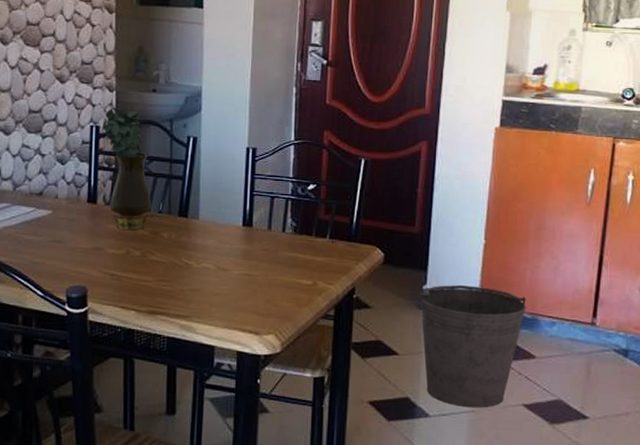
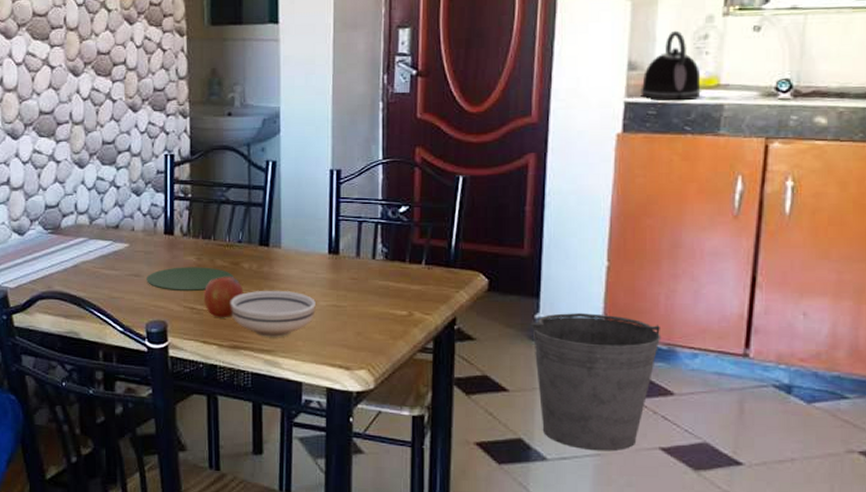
plate: none [68,234,153,259] -> present [147,267,233,292]
vase: present [101,102,152,229] -> none [176,129,231,260]
fruit: none [123,245,162,284] -> present [203,277,244,317]
bowl: none [149,258,229,303] -> present [230,290,316,337]
kettle: none [516,40,564,102] -> present [641,30,701,101]

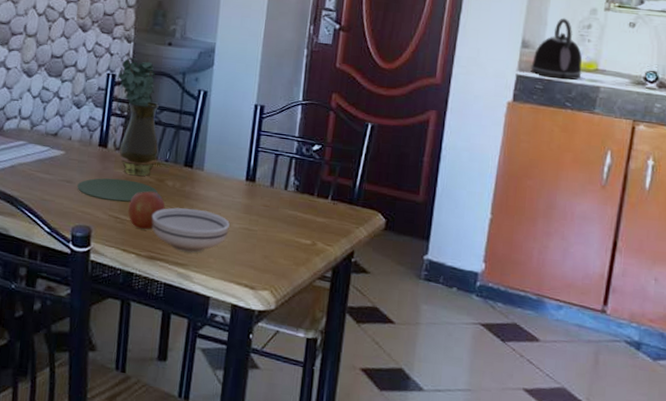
vase: none [176,129,231,260] -> present [117,52,159,176]
bucket: present [531,313,661,451] -> none [419,257,532,388]

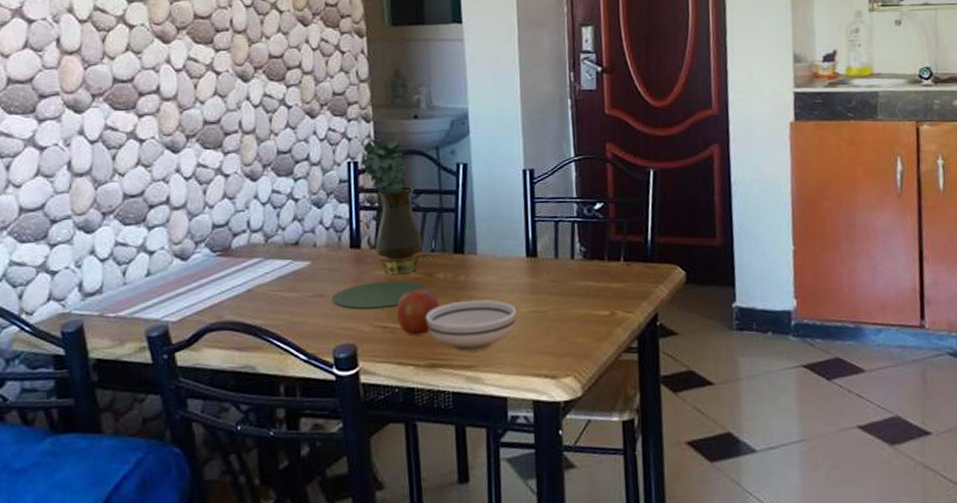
kettle: present [530,18,583,80] -> none [806,25,858,90]

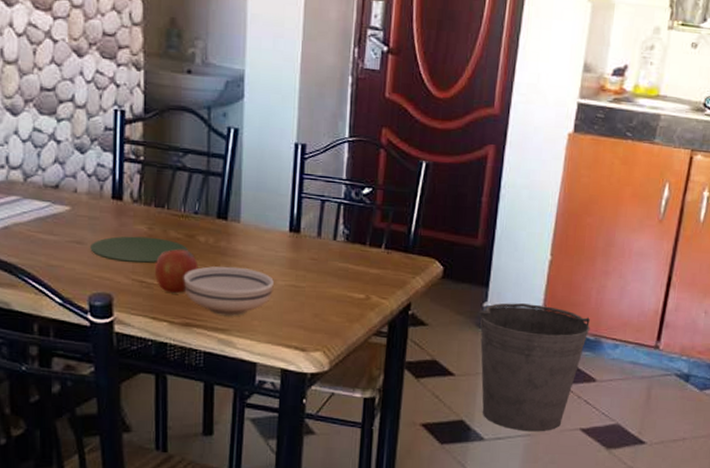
vase: present [360,134,423,274] -> none [127,83,187,232]
bucket: none [729,297,848,437] -> present [479,303,590,432]

